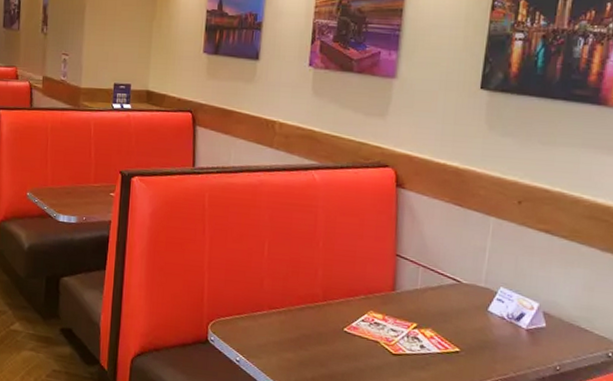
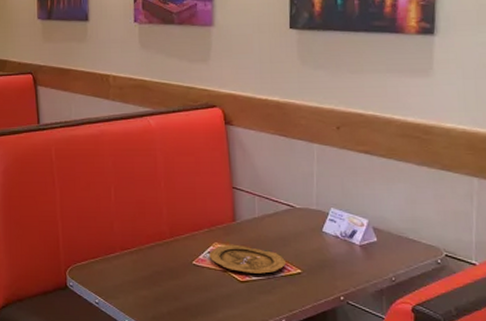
plate: none [362,314,445,349] -> present [209,244,287,274]

